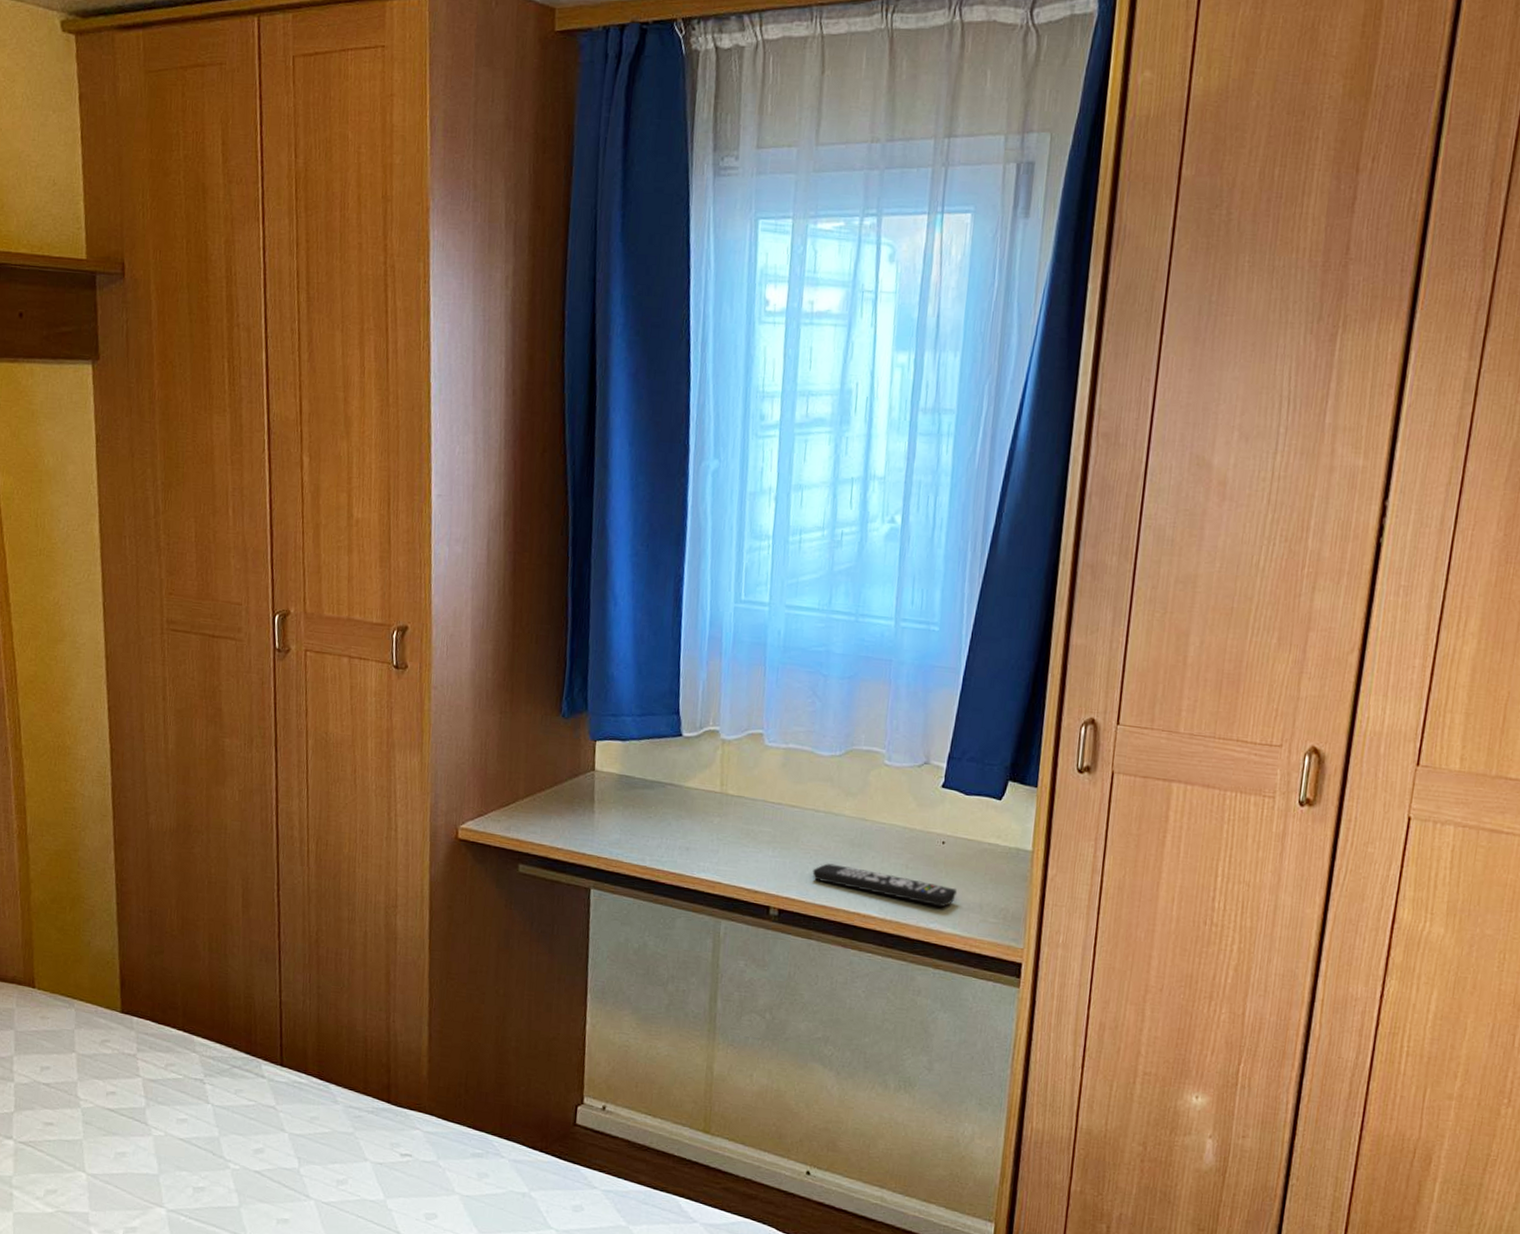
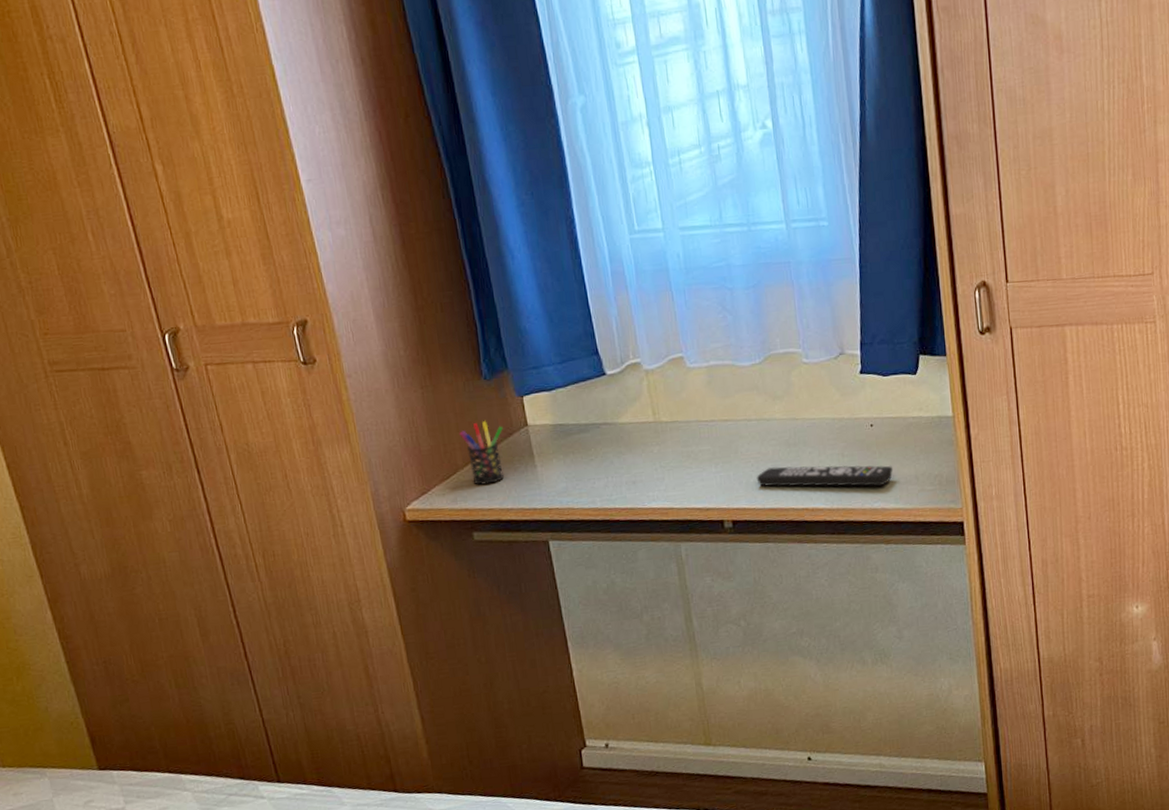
pen holder: none [527,757,570,820] -> present [459,421,504,485]

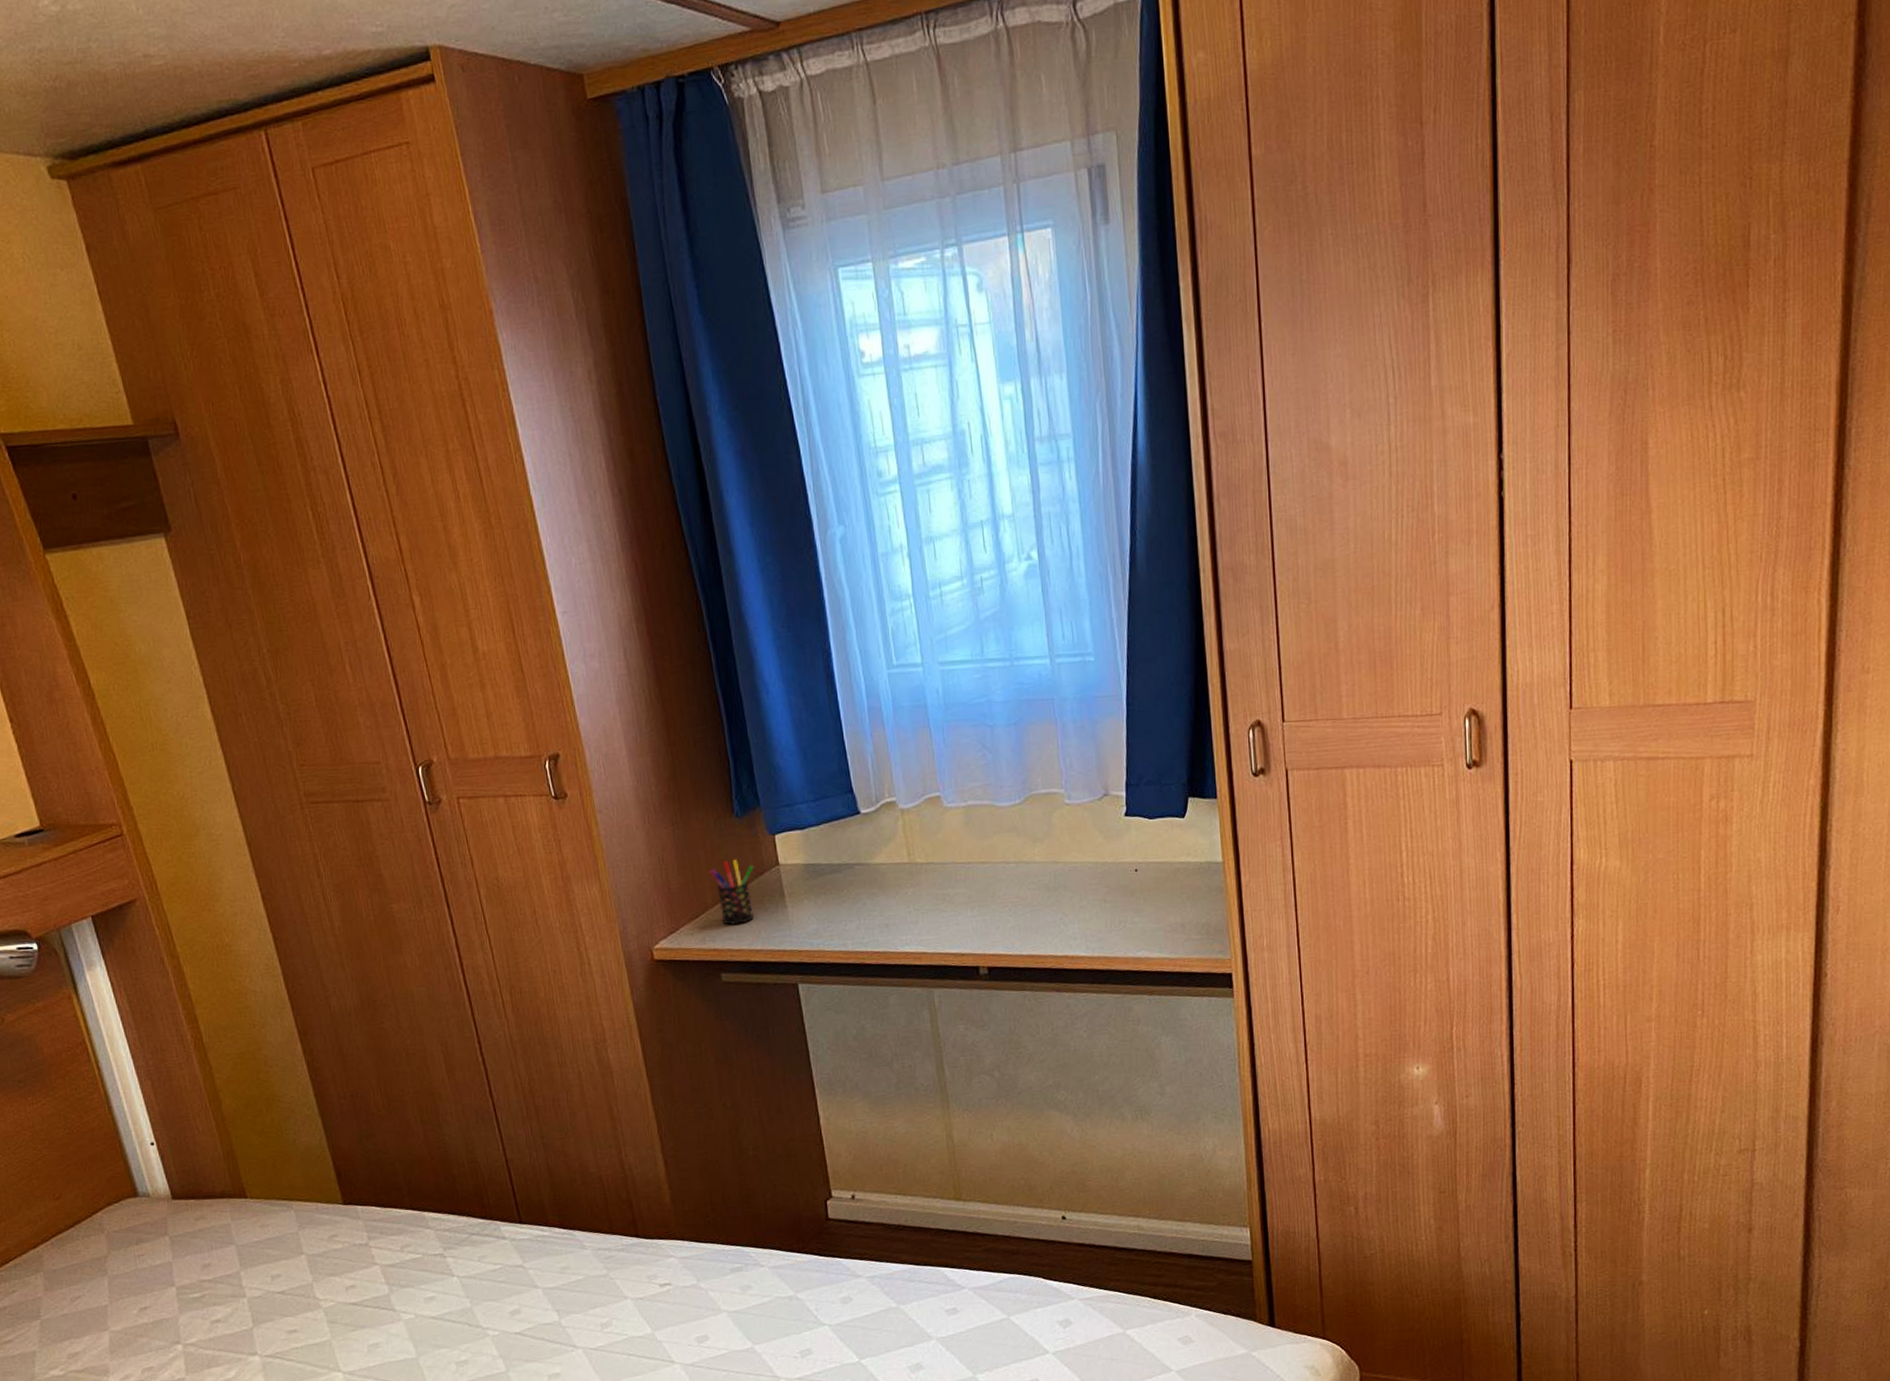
remote control: present [756,465,894,487] -> none [1014,912,1158,934]

